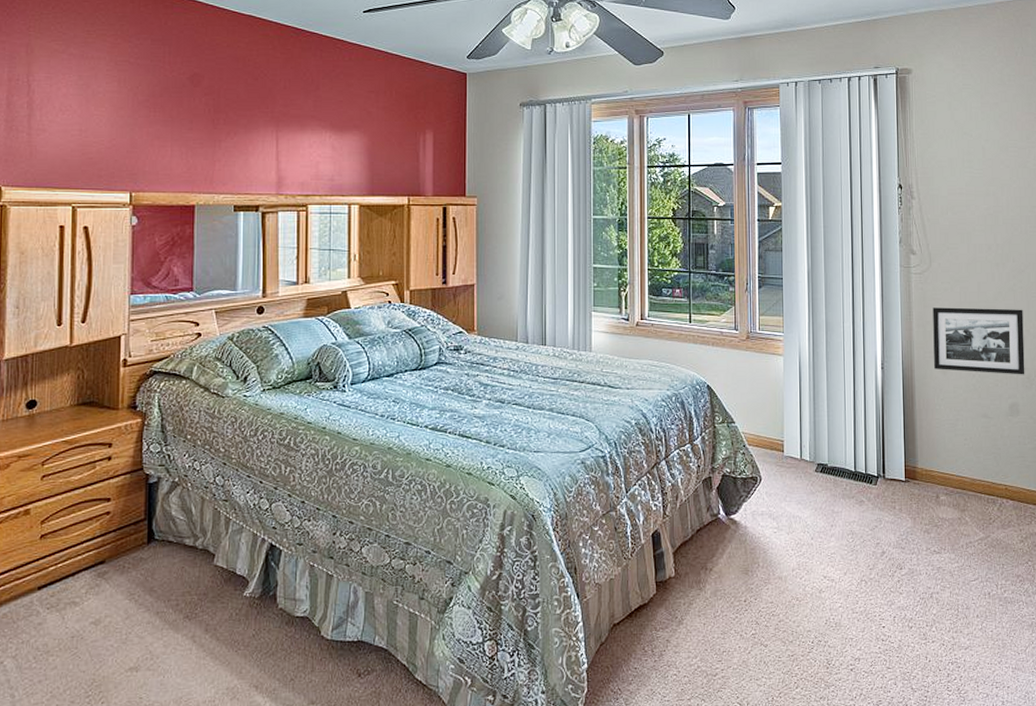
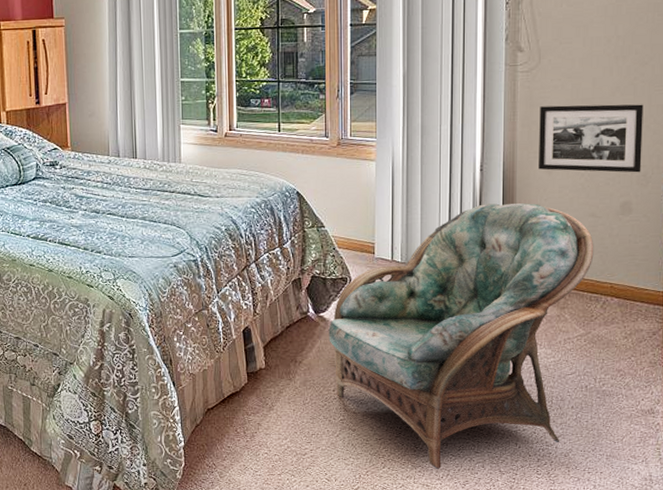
armchair: none [739,402,988,688] -> present [328,203,594,469]

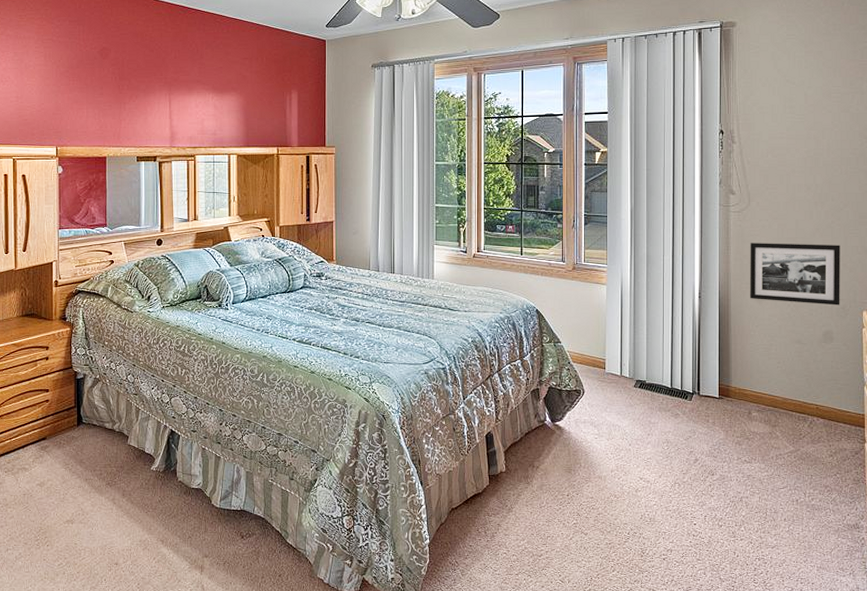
armchair: present [328,203,594,469] -> none [563,328,801,574]

